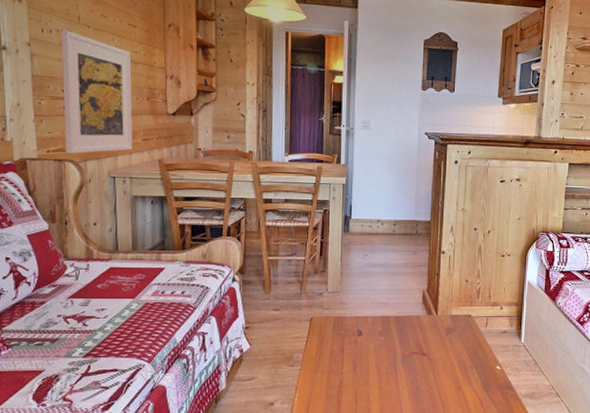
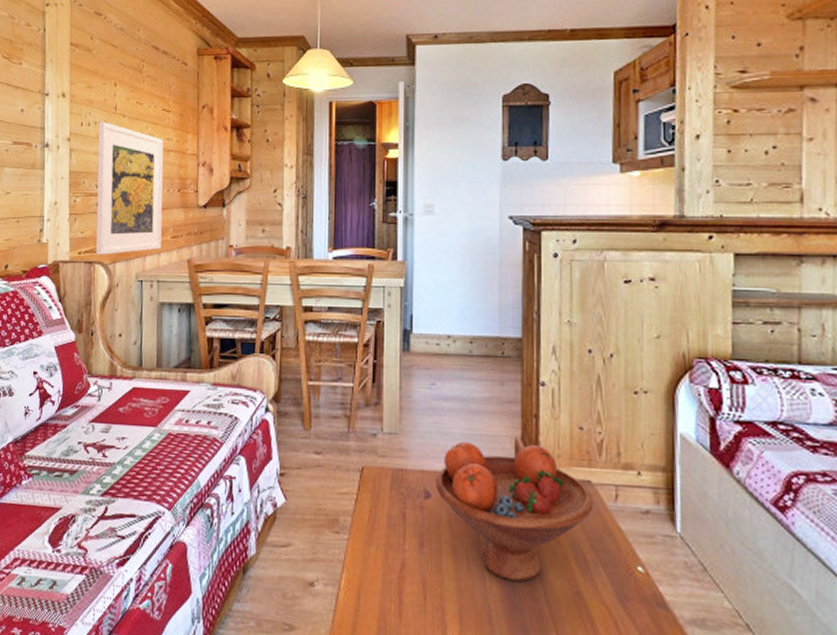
fruit bowl: none [366,294,472,384] -> present [436,441,594,581]

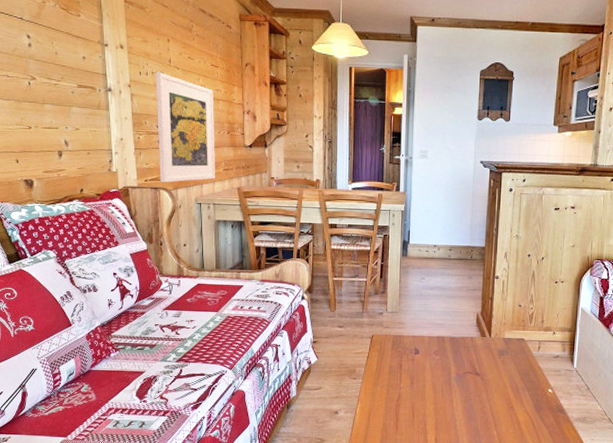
fruit bowl: present [436,441,594,581] -> none [423,316,525,402]

